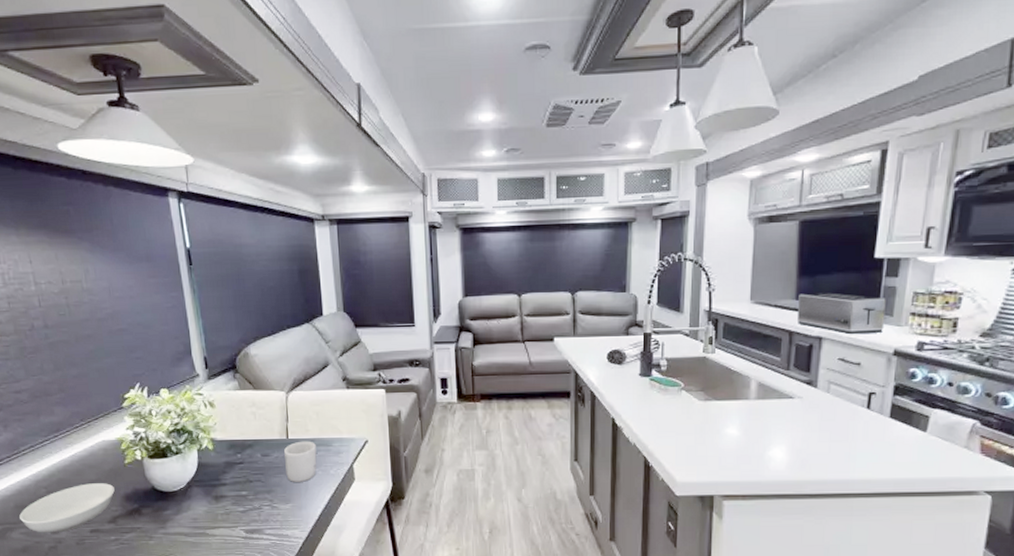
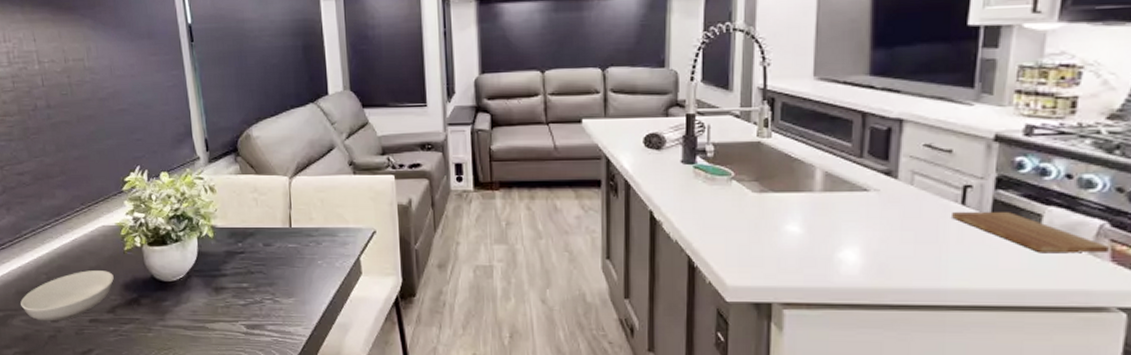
mug: present [283,441,317,482] -> none [286,230,322,275]
toaster: present [796,292,886,335] -> none [871,66,984,117]
cutting board: none [859,414,979,448] -> present [952,212,1109,254]

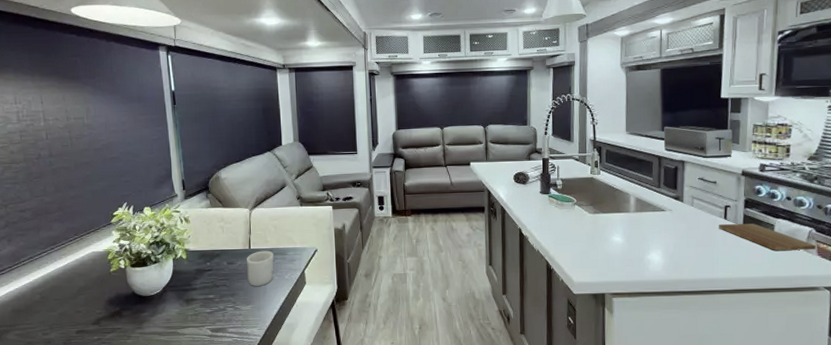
bowl: present [20,270,114,321] -> none [15,289,100,334]
mug: none [286,230,322,275] -> present [246,250,274,286]
toaster: none [871,66,984,117] -> present [663,125,733,159]

